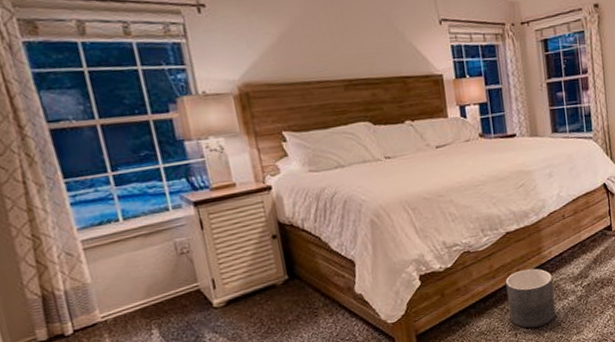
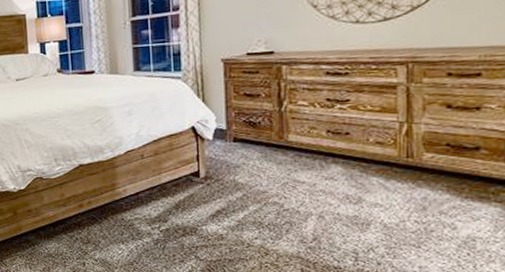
planter: present [505,268,556,328] -> none [76,202,128,261]

